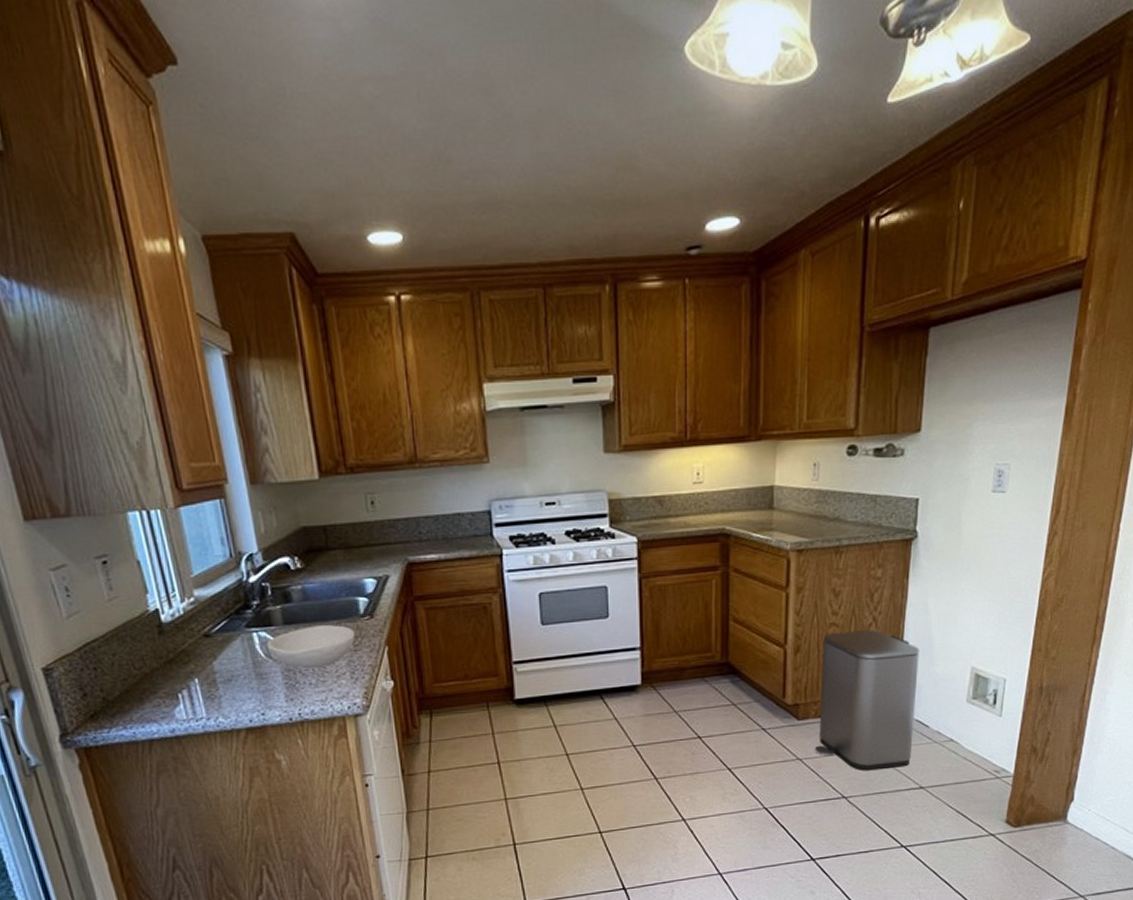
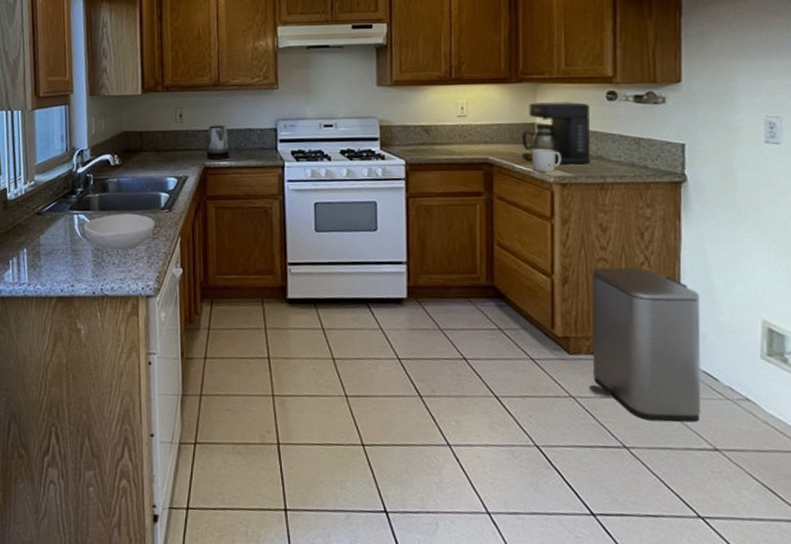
kettle: none [407,510,437,553] -> present [206,124,230,160]
coffee maker: none [760,459,829,529] -> present [522,102,590,165]
mug: none [769,514,799,540] -> present [532,149,561,173]

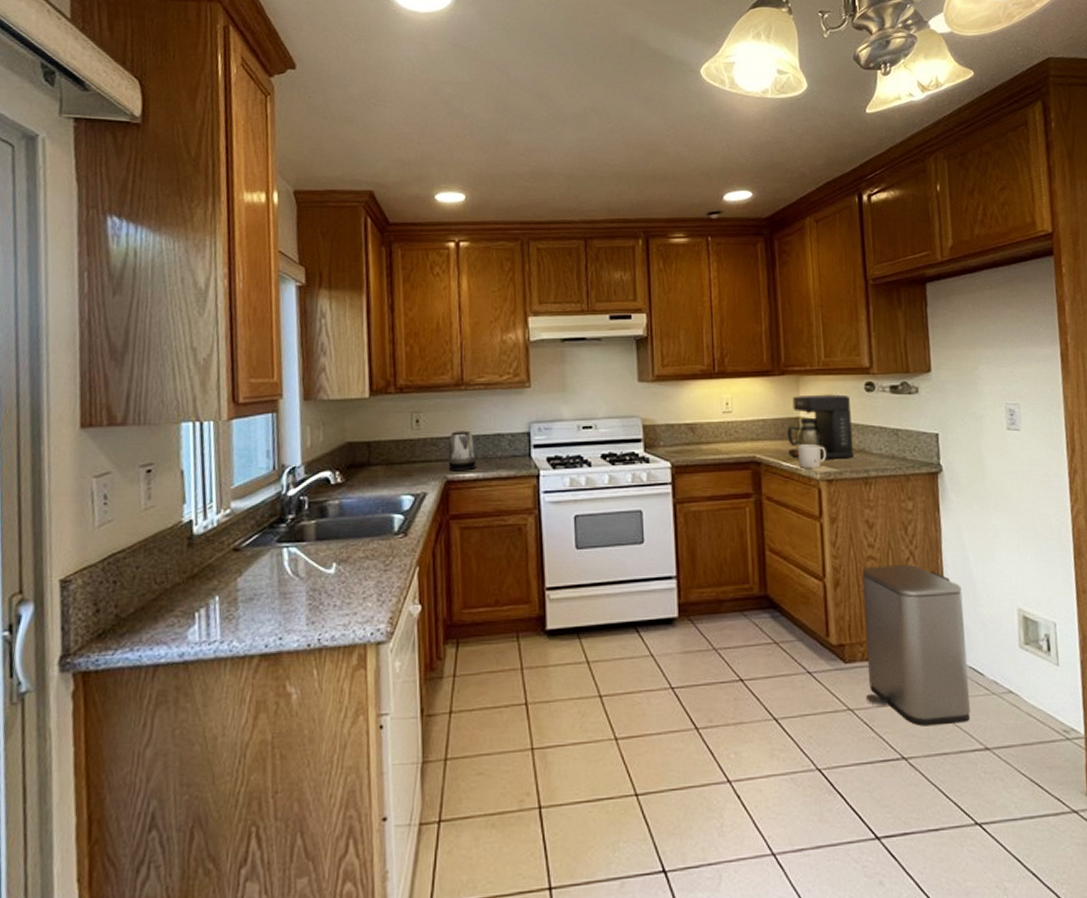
bowl: present [84,214,155,251] -> none [296,543,387,589]

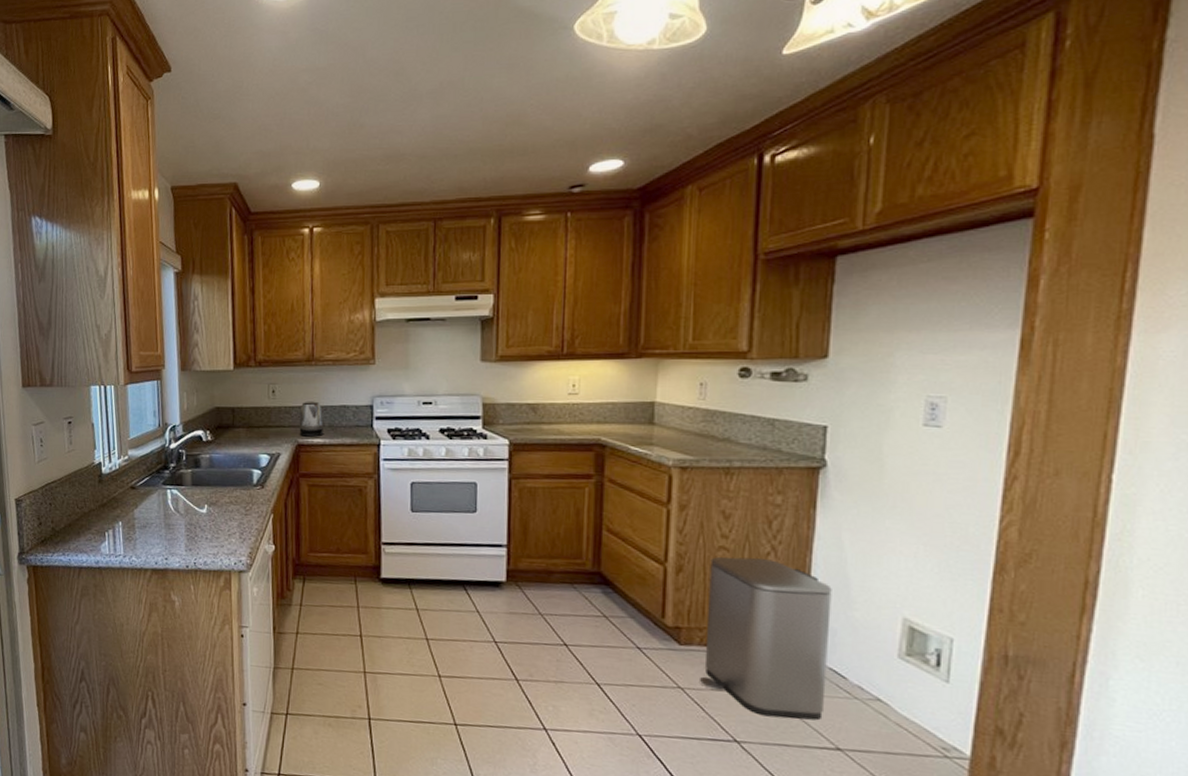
coffee maker: present [787,394,854,459] -> none [638,379,718,447]
mug: present [798,444,826,469] -> none [649,430,682,456]

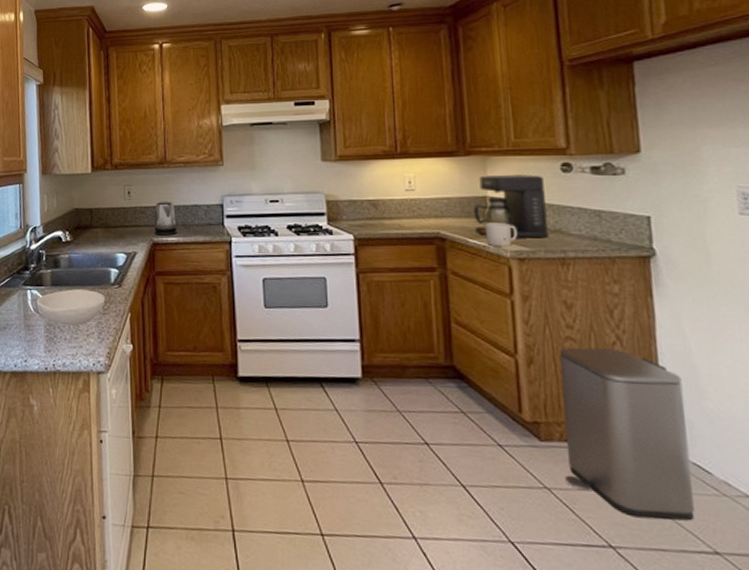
bowl: none [177,489,248,526] -> present [36,289,106,326]
coffee maker: none [638,379,718,447] -> present [473,174,549,239]
mug: none [649,430,682,456] -> present [485,223,517,248]

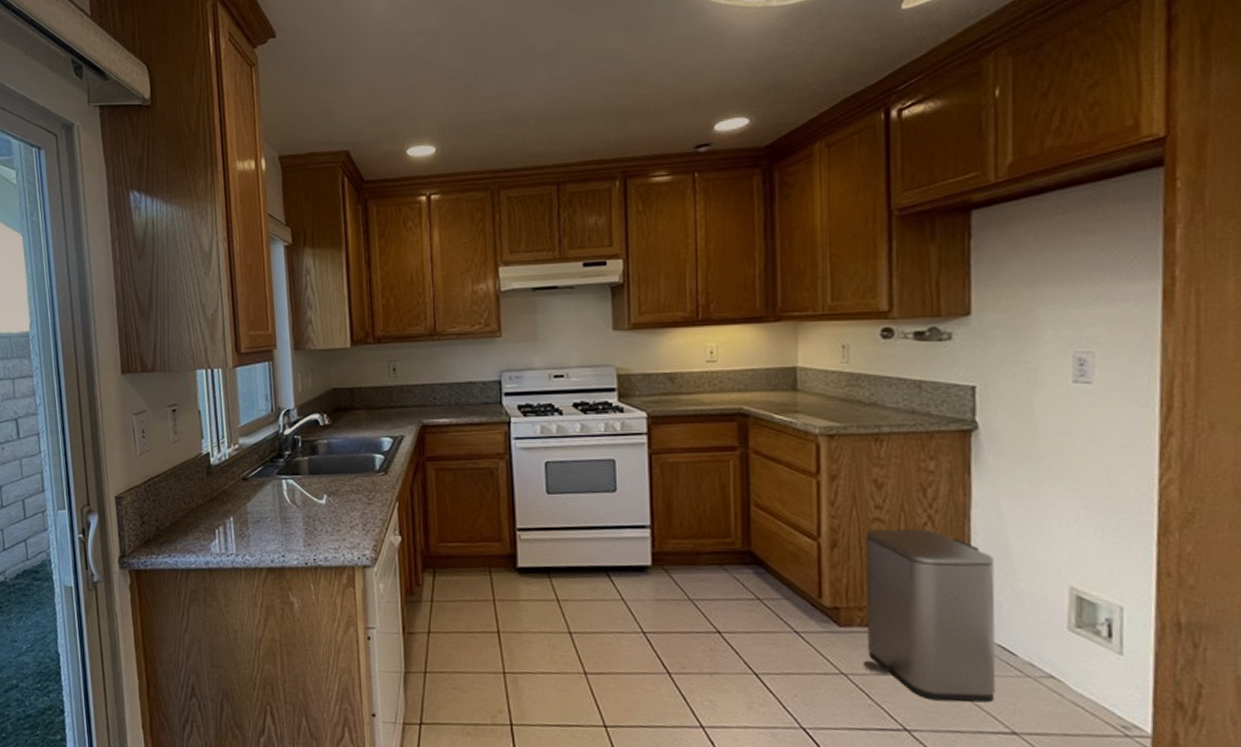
bowl: present [36,289,106,326] -> none [293,478,370,518]
kettle: present [154,201,177,236] -> none [423,378,449,417]
coffee maker: present [473,174,549,239] -> none [781,342,862,413]
mug: present [485,223,517,248] -> none [793,396,828,423]

